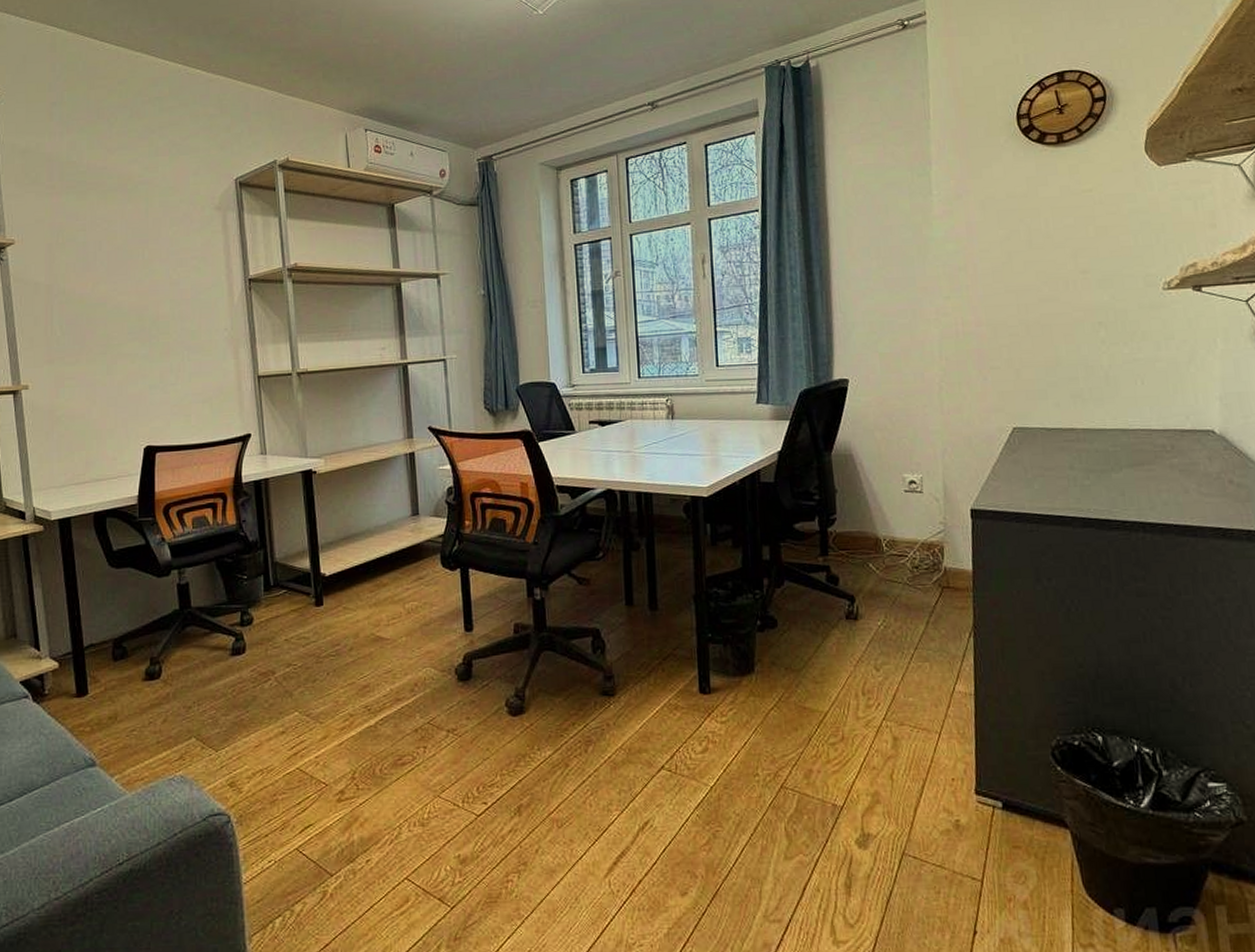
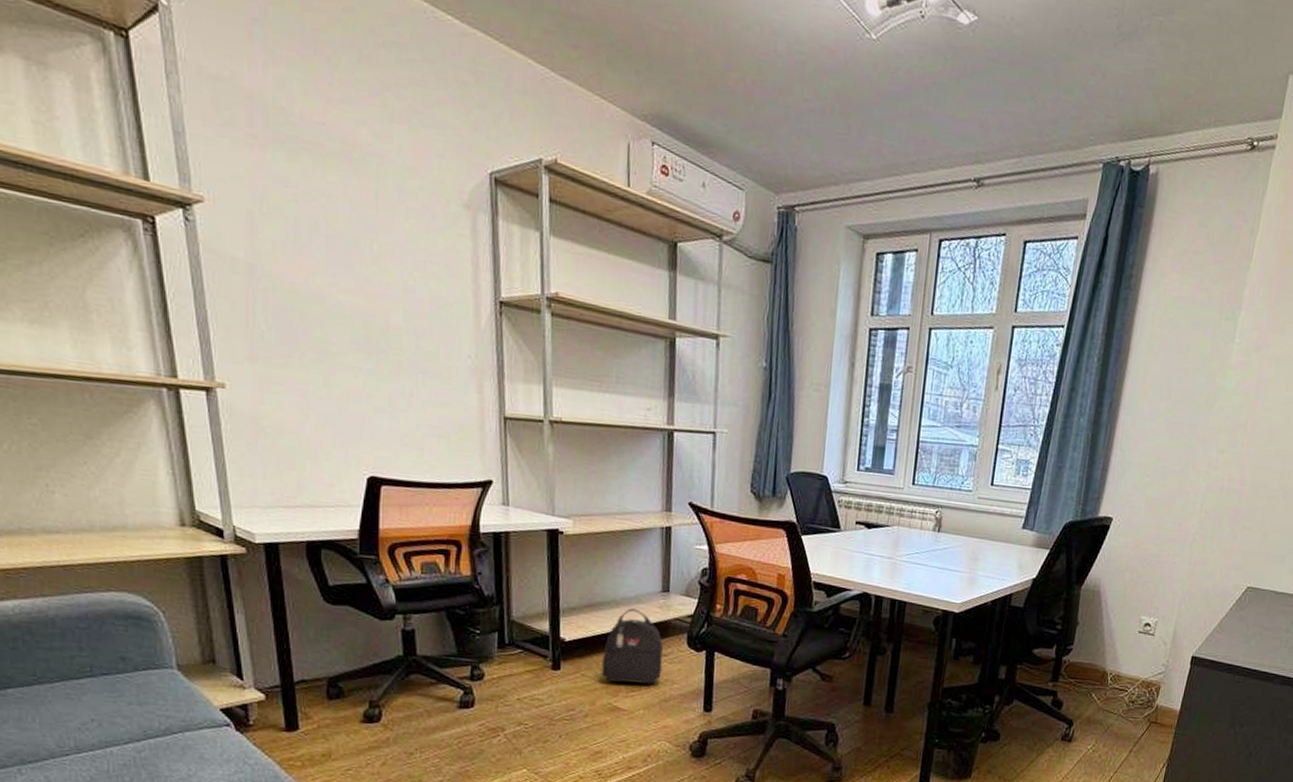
backpack: none [361,535,420,612] -> present [601,608,663,684]

